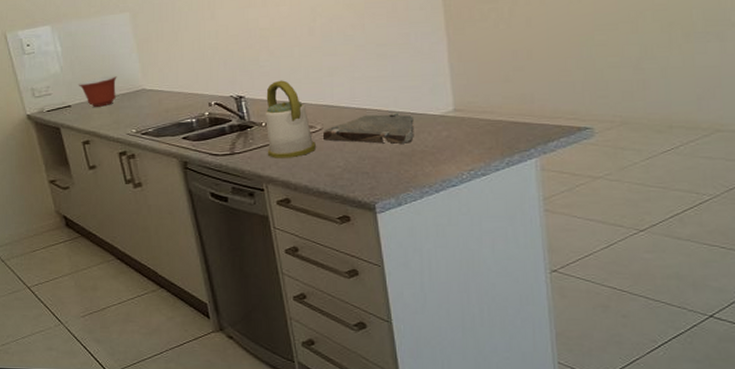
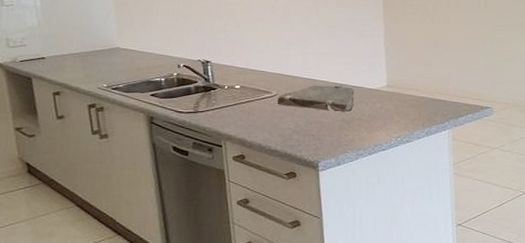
mixing bowl: present [78,75,117,107] -> none [54,32,93,61]
kettle: present [265,80,316,158] -> none [227,49,271,119]

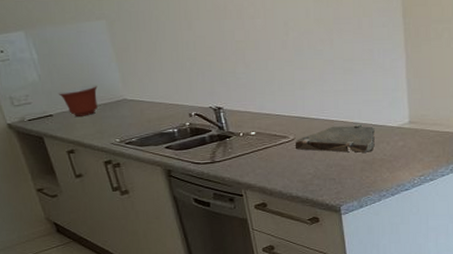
mixing bowl: none [54,32,93,61] -> present [58,85,98,116]

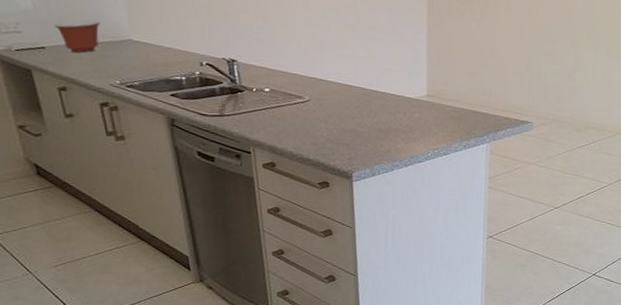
cutting board: present [295,123,375,153] -> none [309,91,392,121]

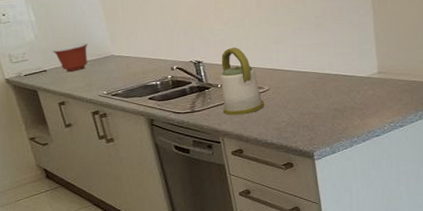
kettle: none [256,48,303,125] -> present [220,47,264,115]

